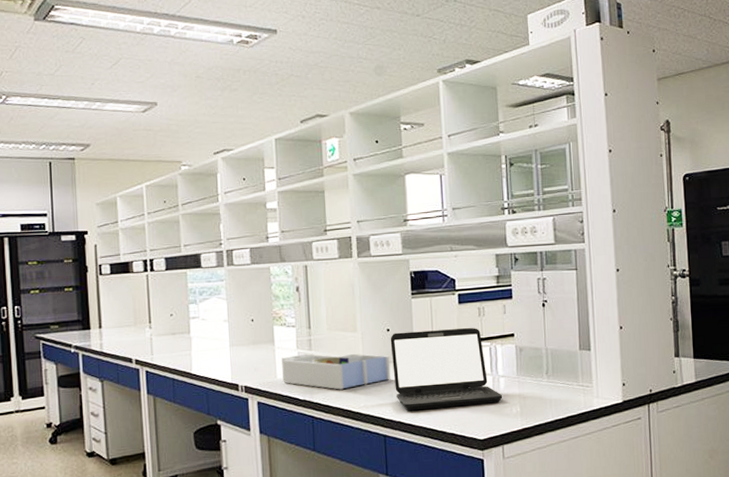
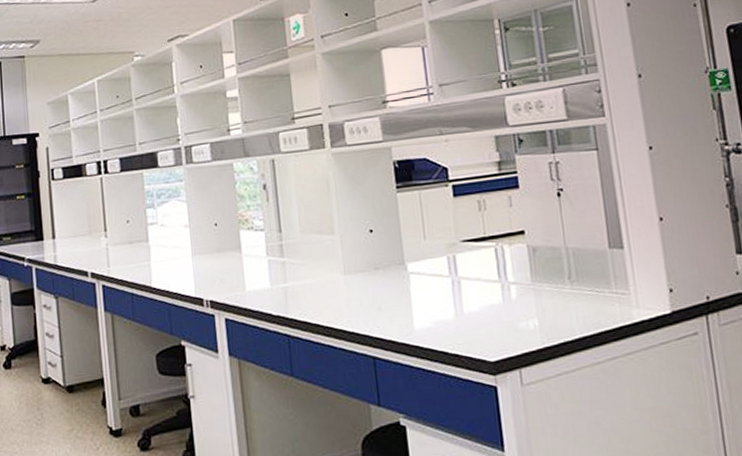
desk organizer: present [282,354,391,390] -> none [250,260,378,303]
laptop: present [390,328,503,411] -> none [374,225,516,328]

